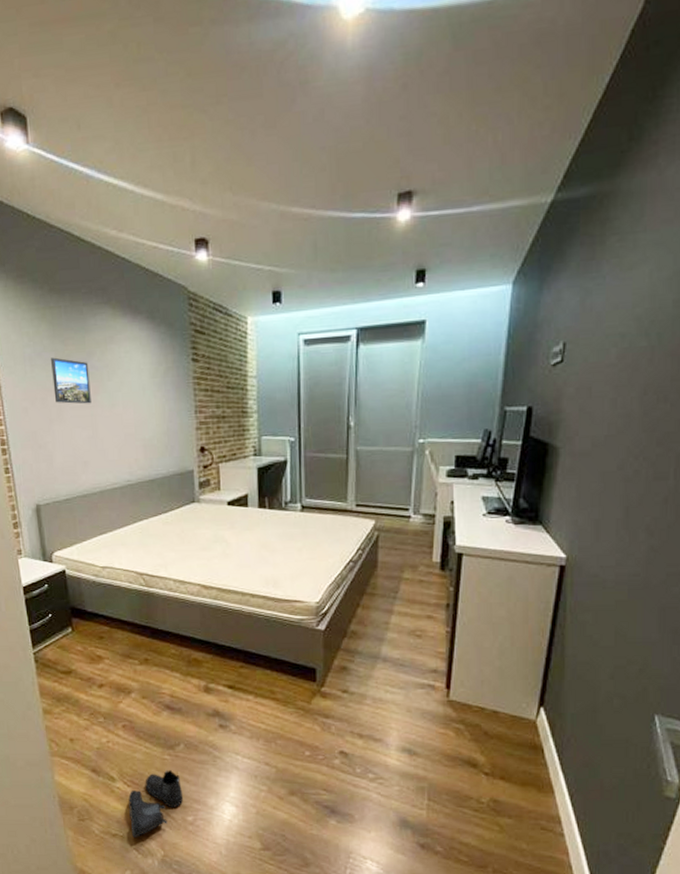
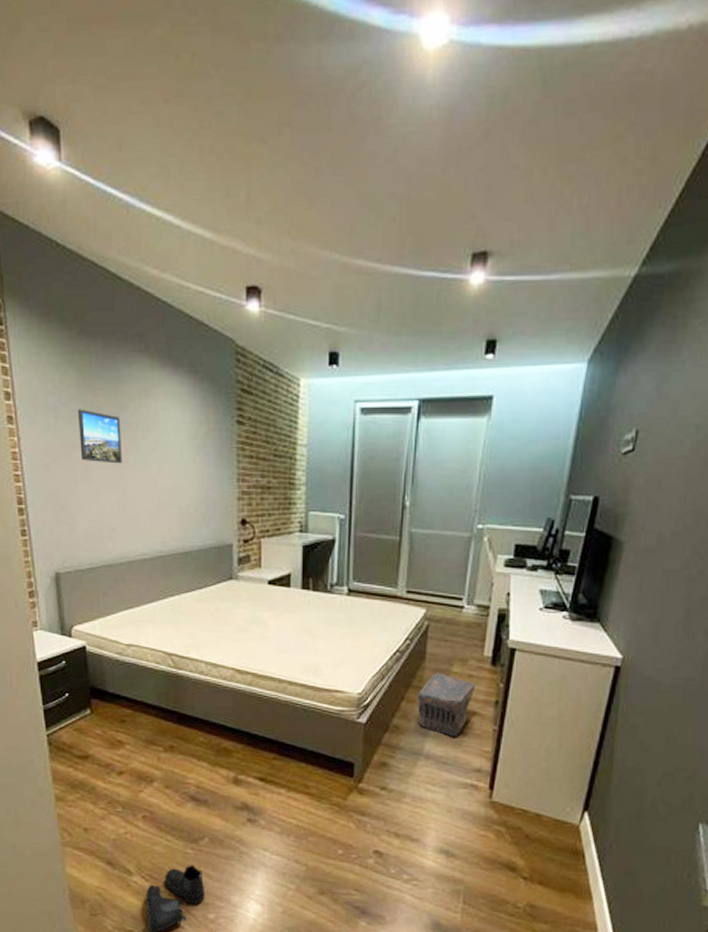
pouch: none [371,579,427,640] -> present [416,672,476,737]

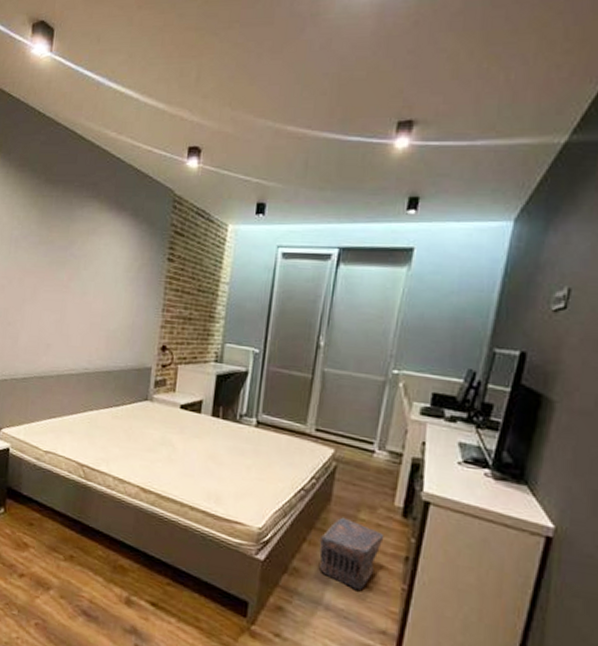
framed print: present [78,409,122,464] -> none [31,242,69,289]

